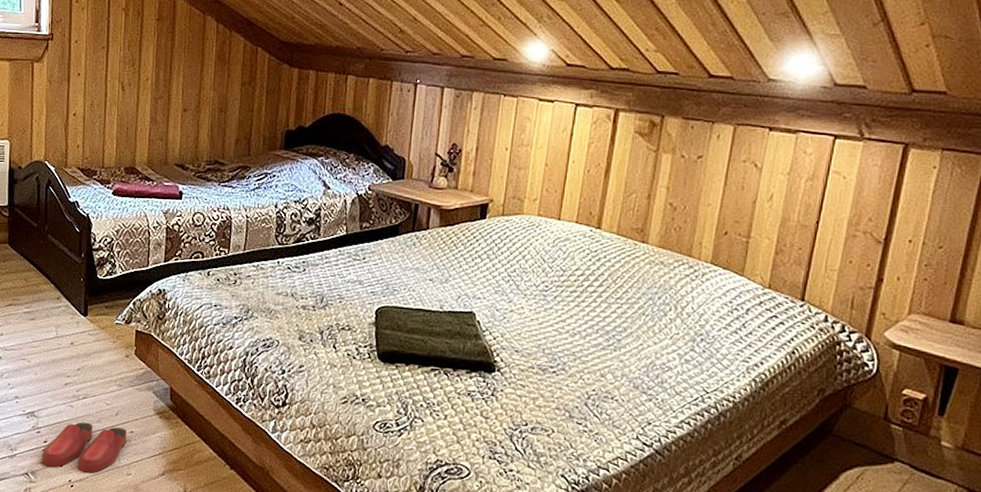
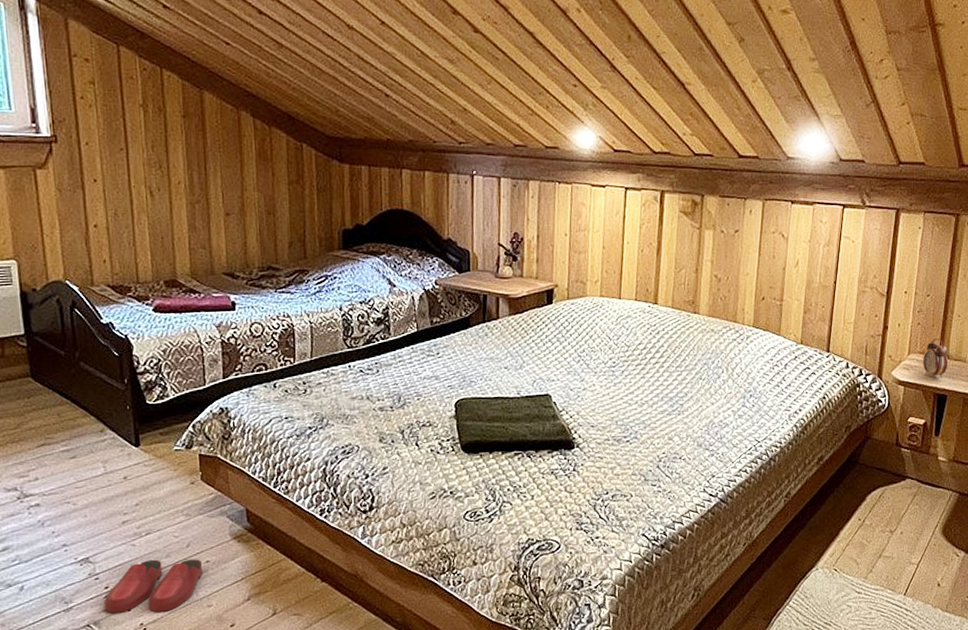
alarm clock: none [927,298,964,348] -> present [923,338,949,379]

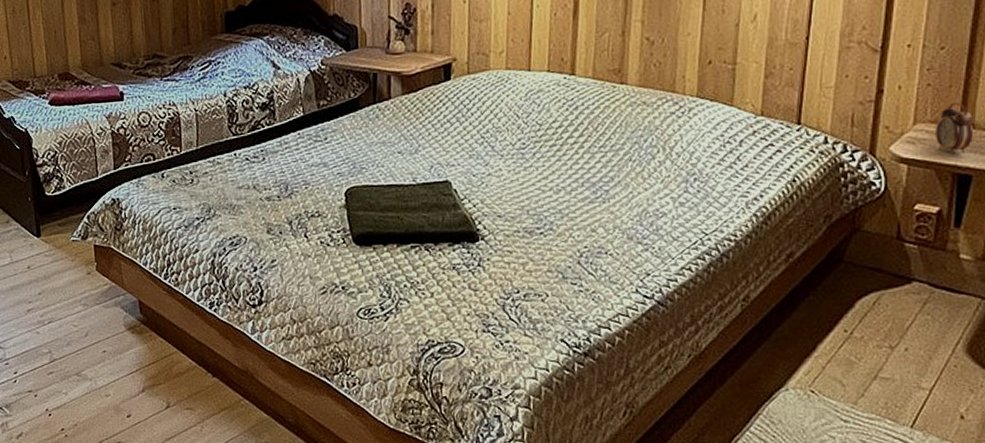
slippers: present [103,559,202,613] -> none [13,347,100,399]

